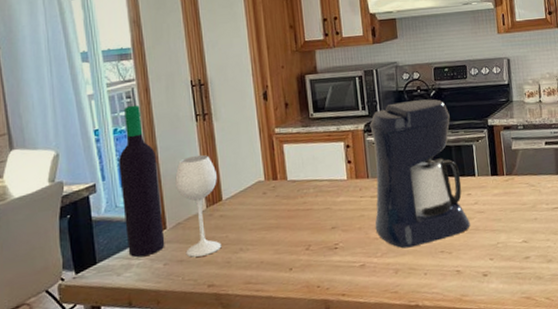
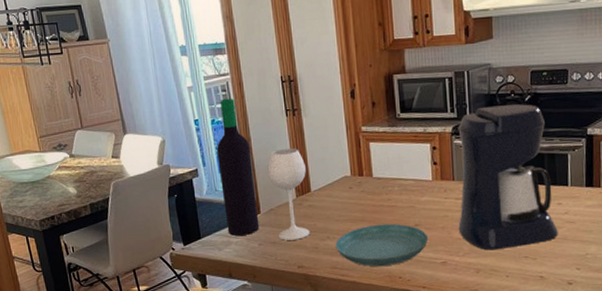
saucer: none [249,228,345,278] -> present [335,223,428,267]

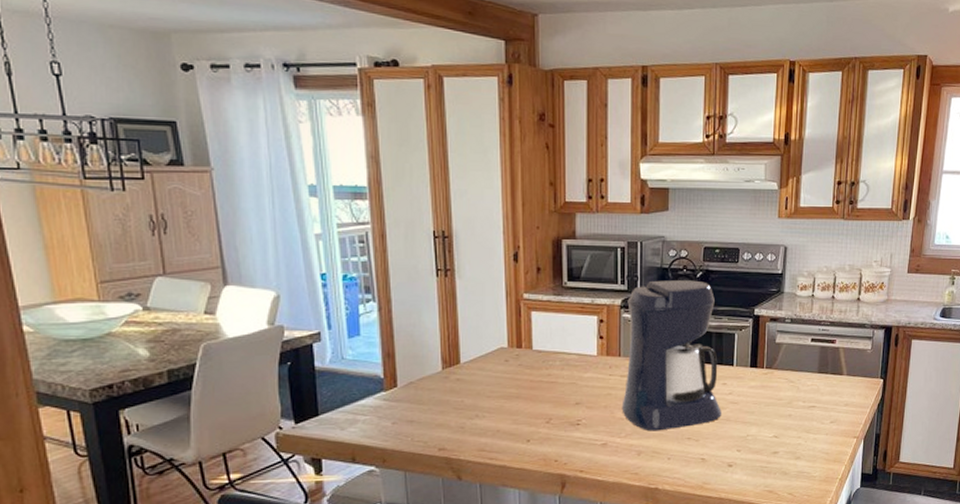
wine bottle: present [217,98,310,240] -> none [348,251,456,419]
saucer: present [335,223,428,267] -> none [485,401,588,449]

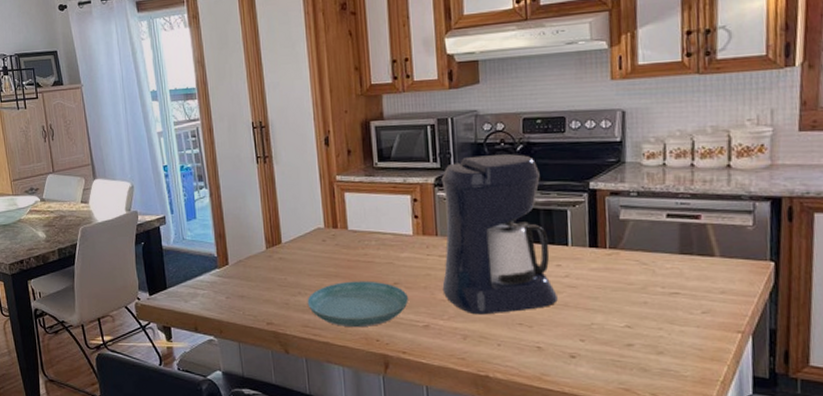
saucer: none [485,401,588,449] -> present [307,281,408,328]

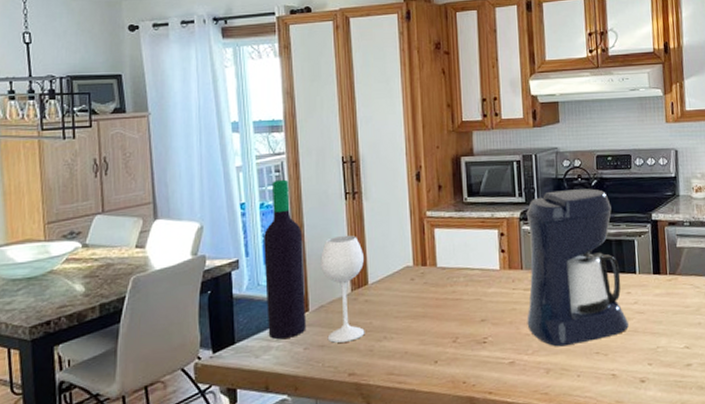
wine bottle: none [185,144,281,294] -> present [264,179,365,343]
saucer: present [307,281,408,328] -> none [393,319,495,371]

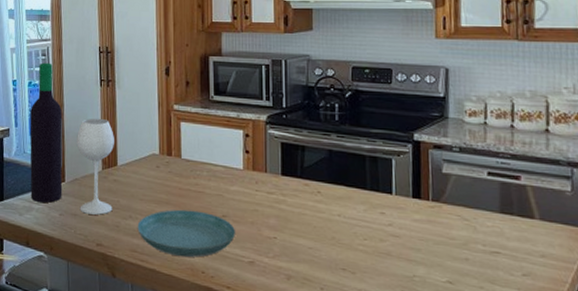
saucer: none [393,319,495,371] -> present [137,209,235,257]
coffee maker: present [526,188,629,347] -> none [269,98,381,256]

